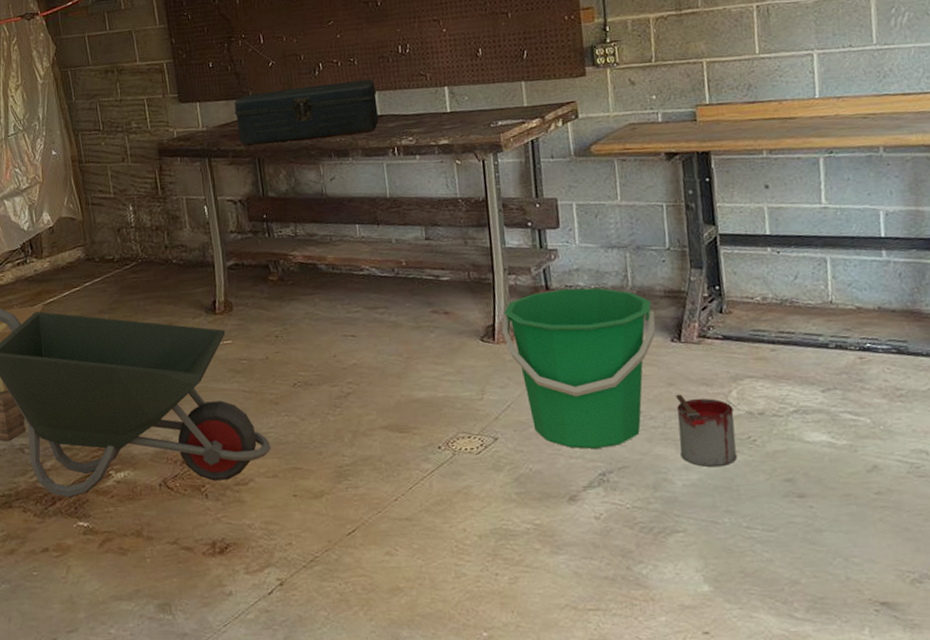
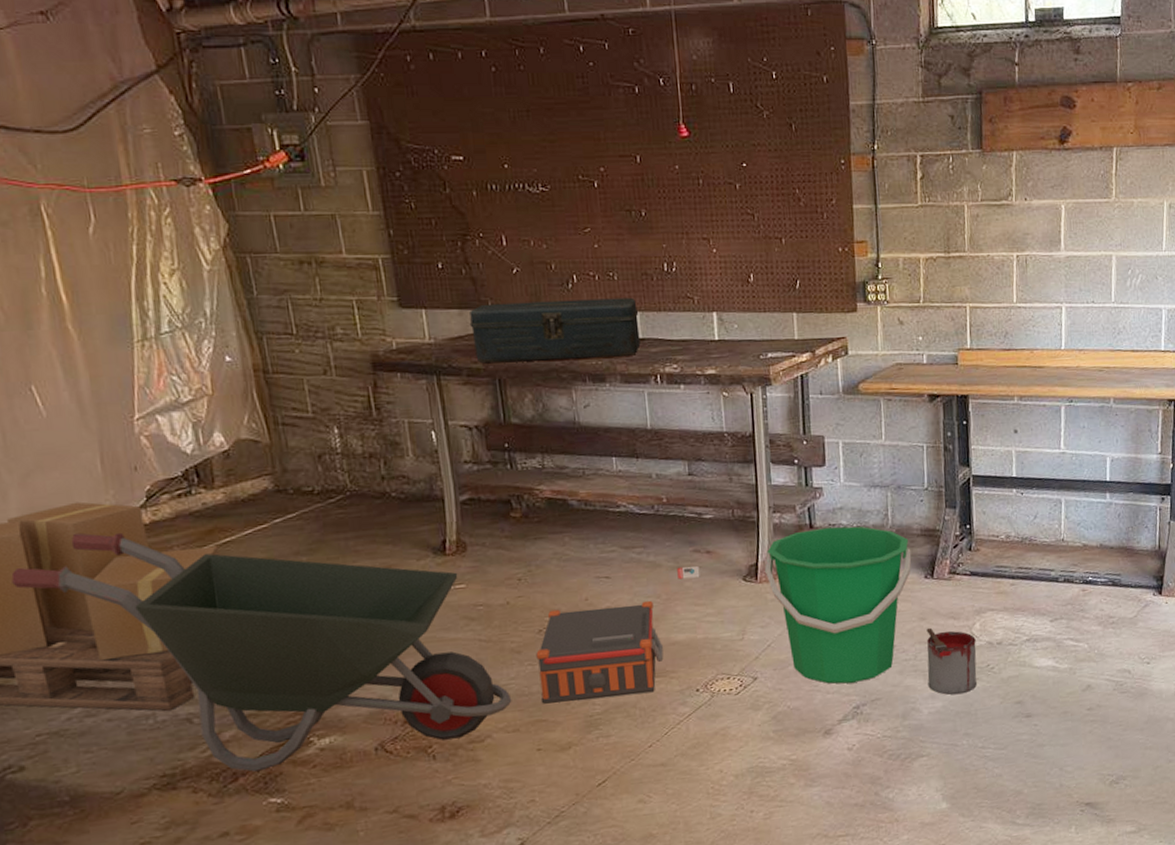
toolbox: none [291,325,439,453] -> present [536,565,700,704]

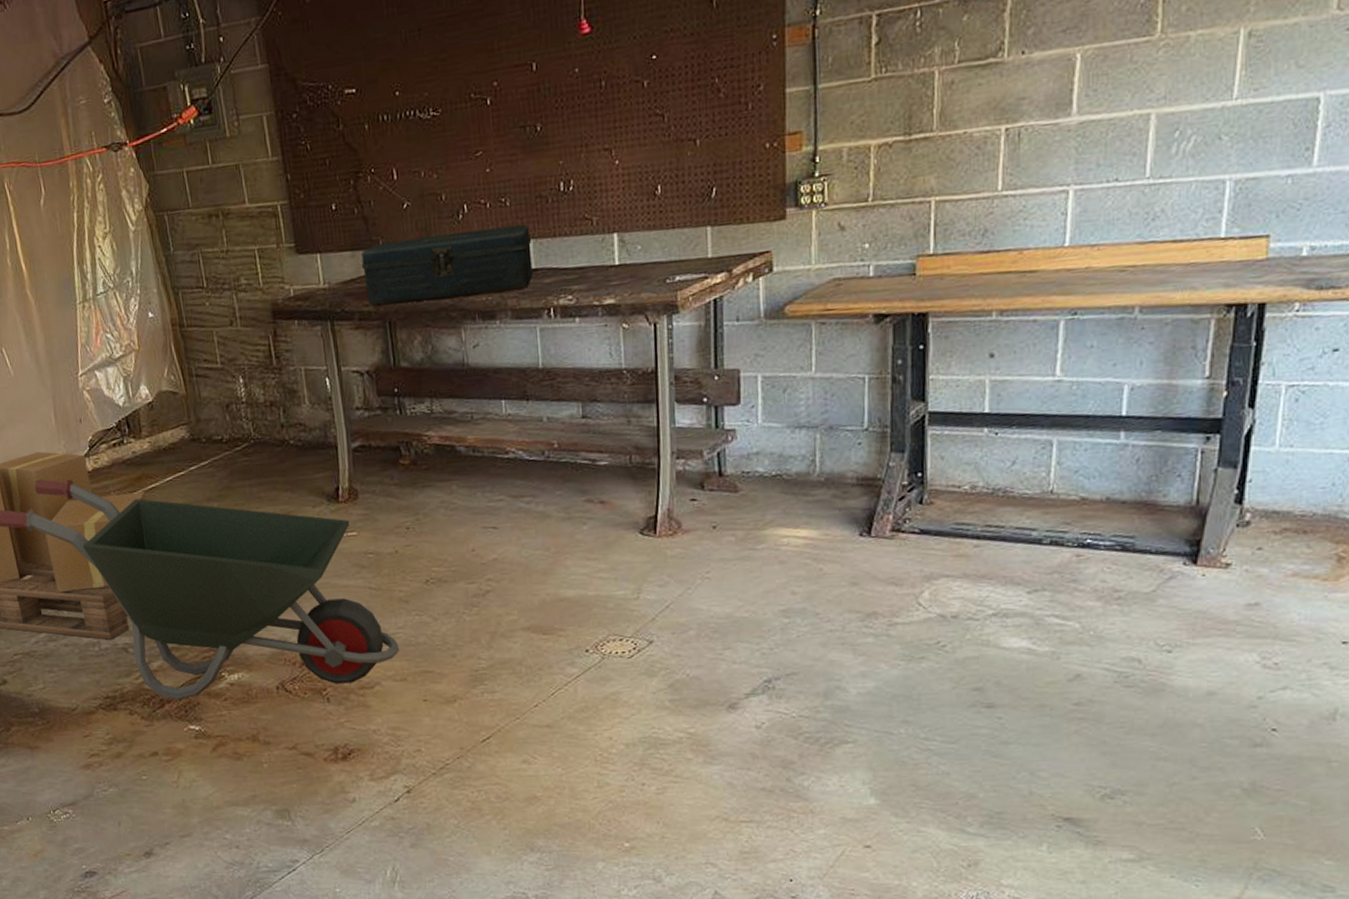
toolbox: present [536,565,700,704] -> none [423,516,593,655]
bucket: present [765,526,912,684] -> none [665,474,844,654]
paint can: present [926,627,977,695] -> none [858,594,923,675]

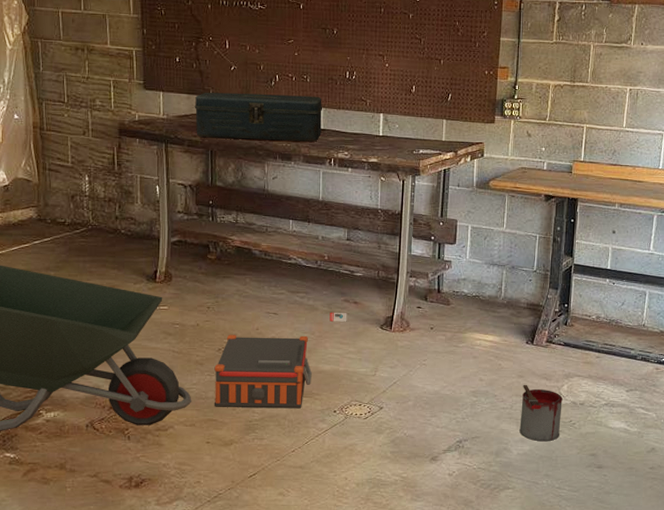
toolbox: none [423,516,593,655] -> present [214,312,347,409]
paint can: none [858,594,923,675] -> present [519,384,563,442]

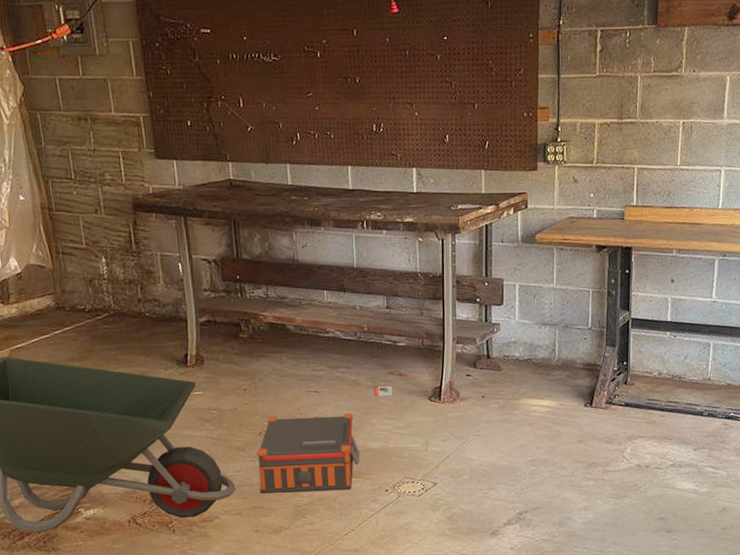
toolbox: present [194,92,323,143] -> none [211,153,351,208]
paint can: present [519,384,563,442] -> none [582,449,626,509]

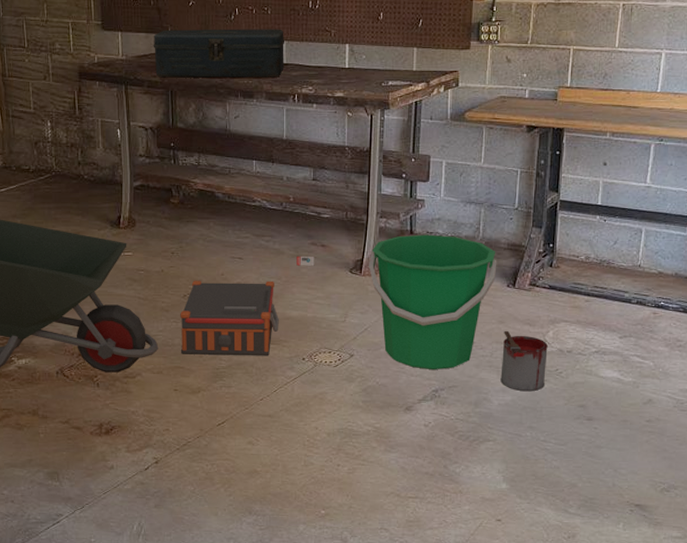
toolbox: none [211,153,351,208] -> present [153,29,285,79]
bucket: none [447,358,574,493] -> present [369,234,497,369]
paint can: none [582,449,626,509] -> present [500,330,548,392]

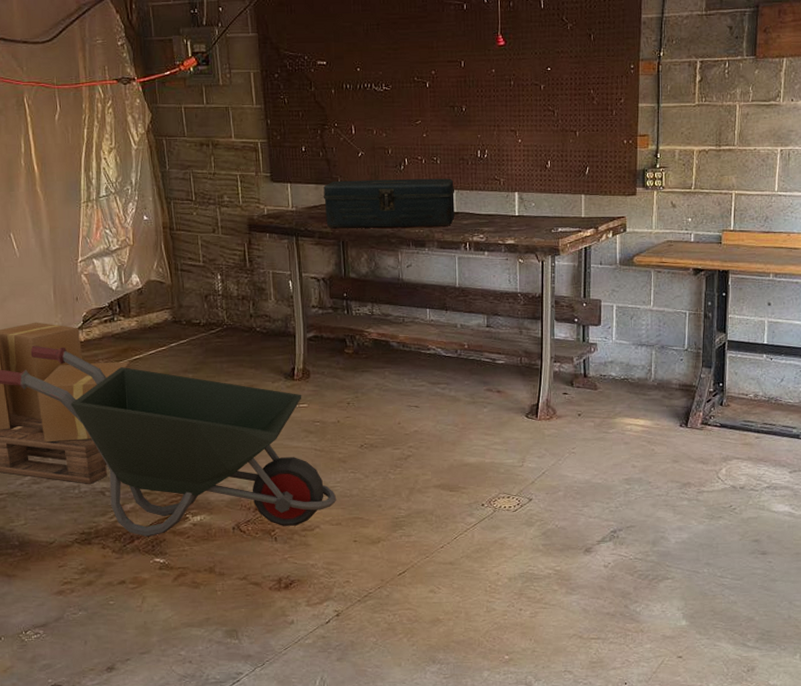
toolbox: present [180,256,315,356] -> none [357,402,491,505]
bucket: present [369,234,497,369] -> none [544,377,670,511]
paint can: present [500,330,548,392] -> none [676,469,721,529]

